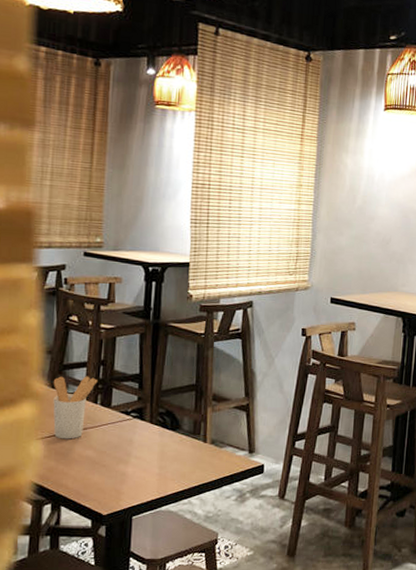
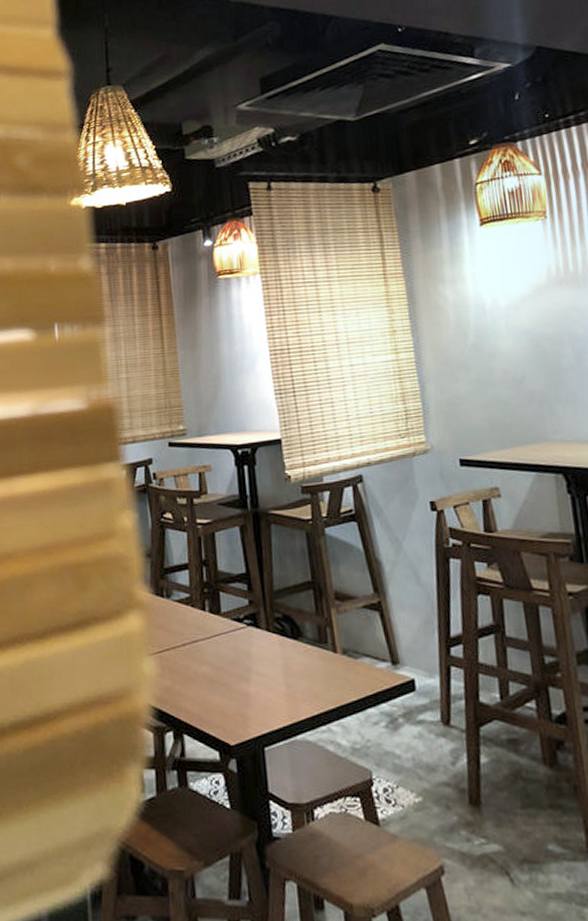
utensil holder: present [53,376,98,439] -> none [156,579,202,654]

